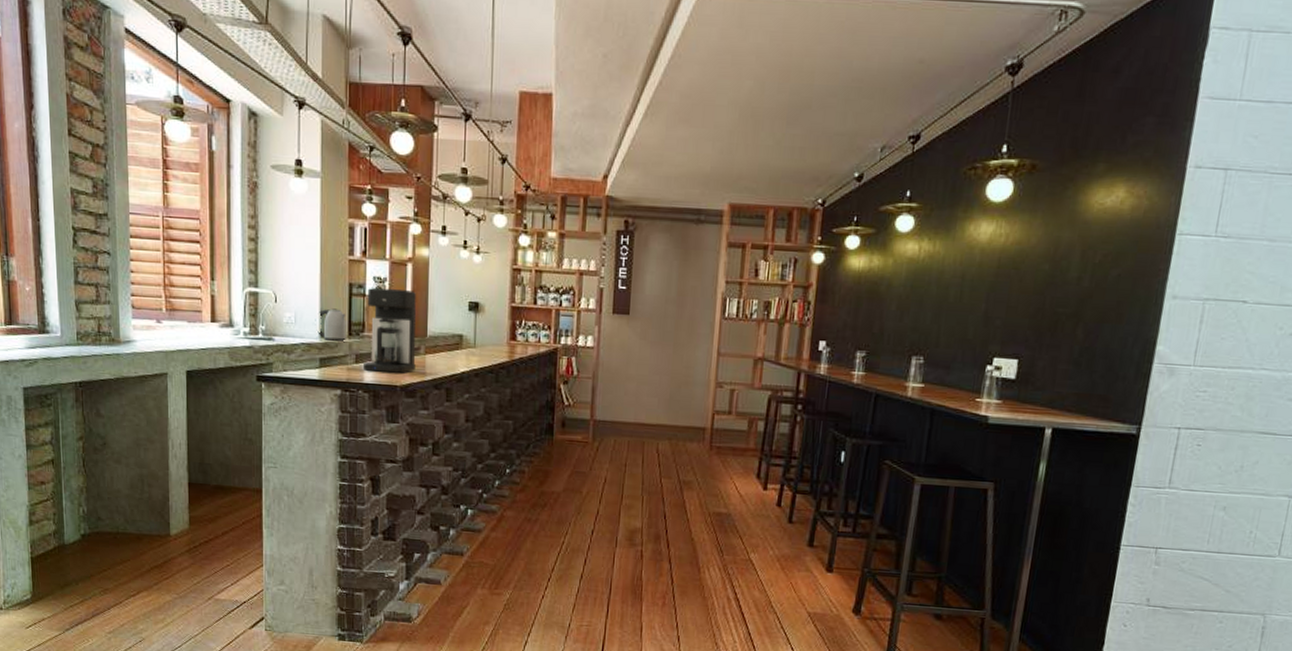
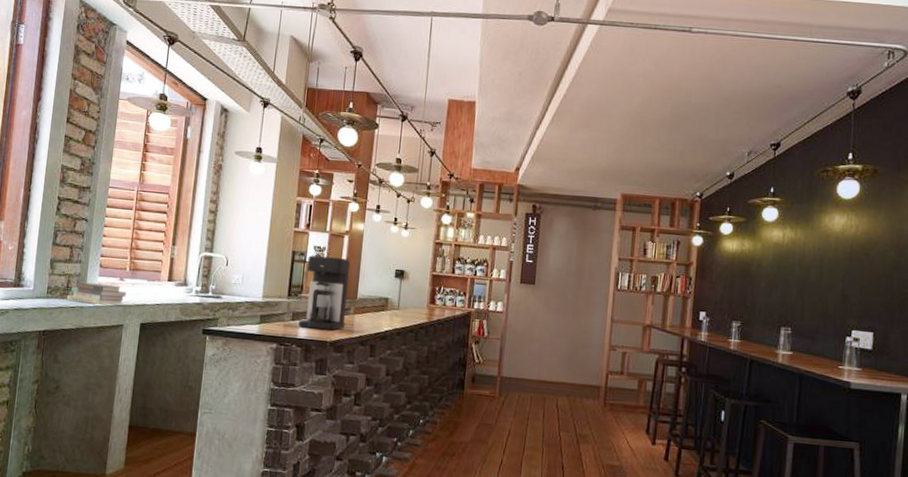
books: none [99,325,167,352] -> present [66,282,127,305]
kettle: present [318,308,346,343] -> none [261,272,288,302]

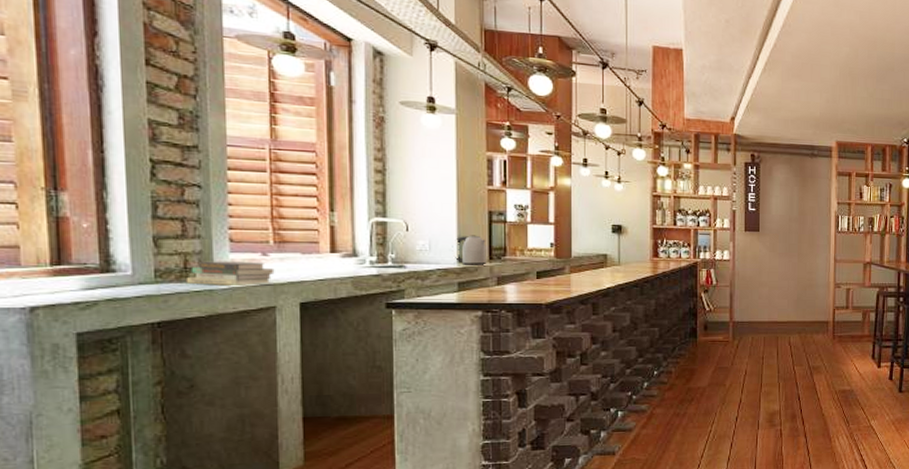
kettle: none [261,272,288,302] -> present [455,235,487,267]
coffee maker: present [298,255,350,331] -> none [506,215,561,293]

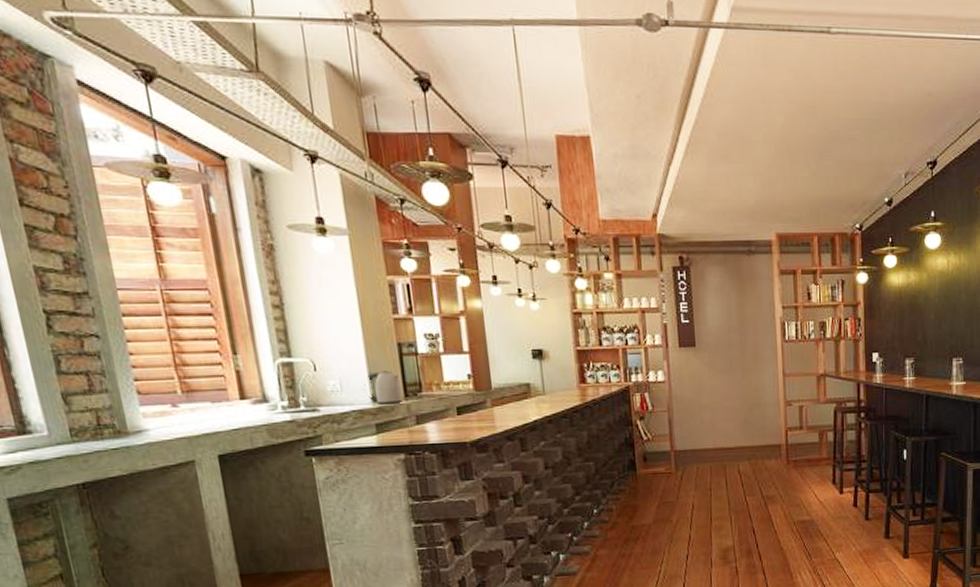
books: present [185,261,275,285] -> none [101,414,188,442]

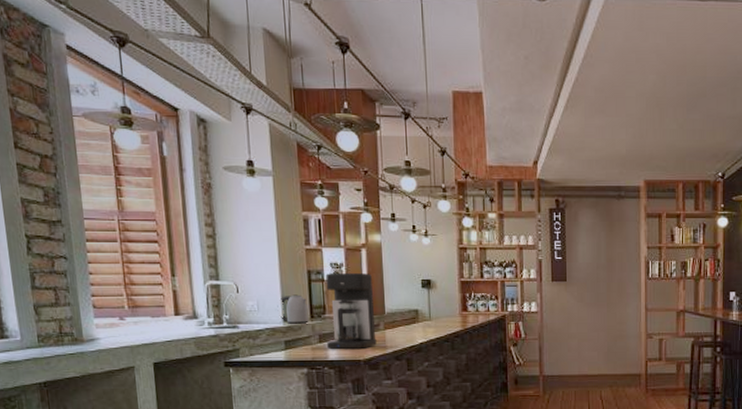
coffee maker: none [419,344,484,432] -> present [325,273,377,350]

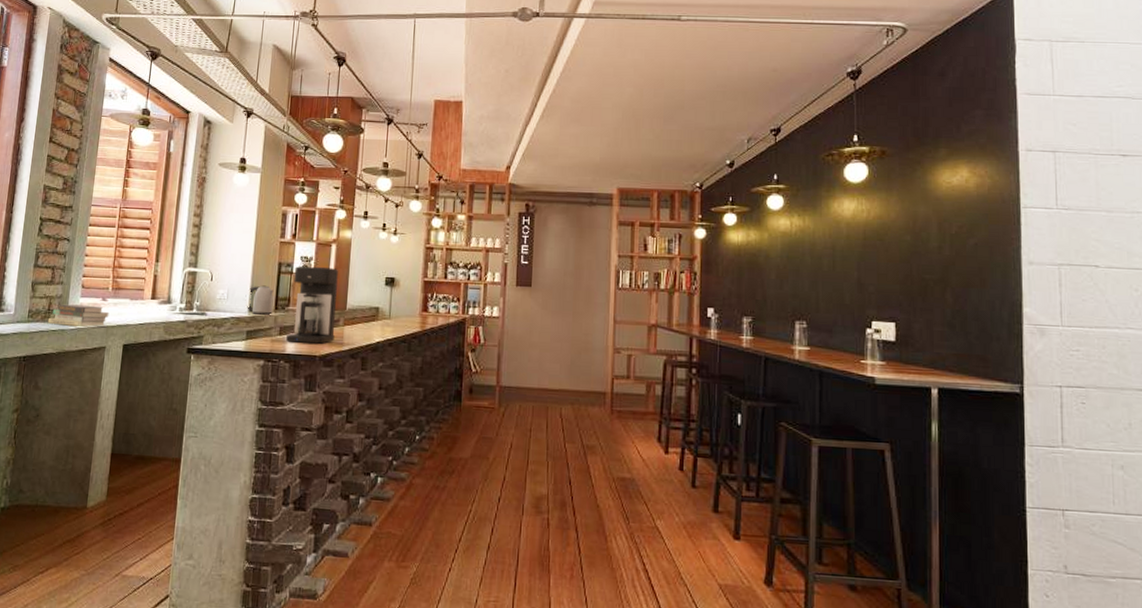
books: none [61,326,131,348] -> present [47,304,109,327]

